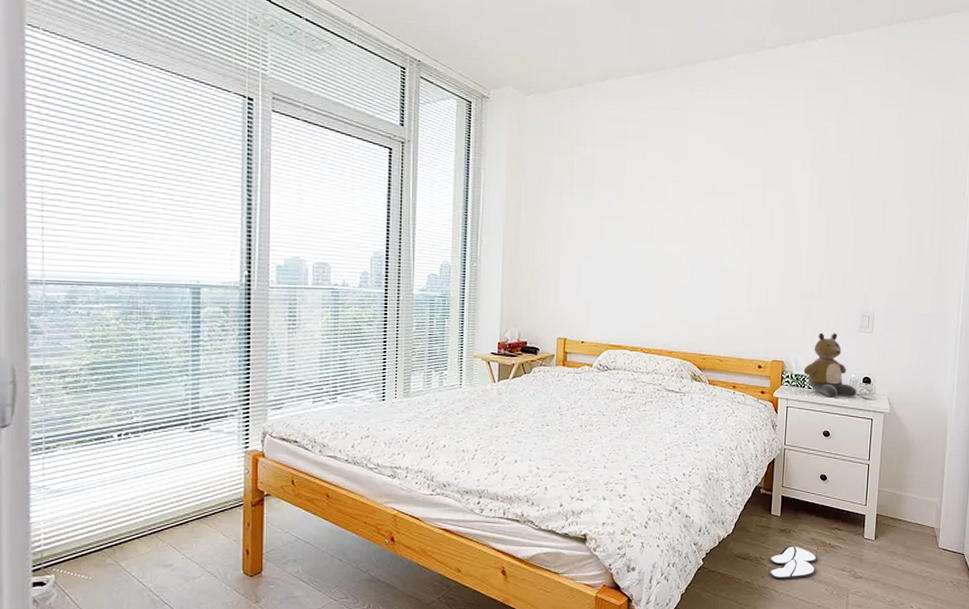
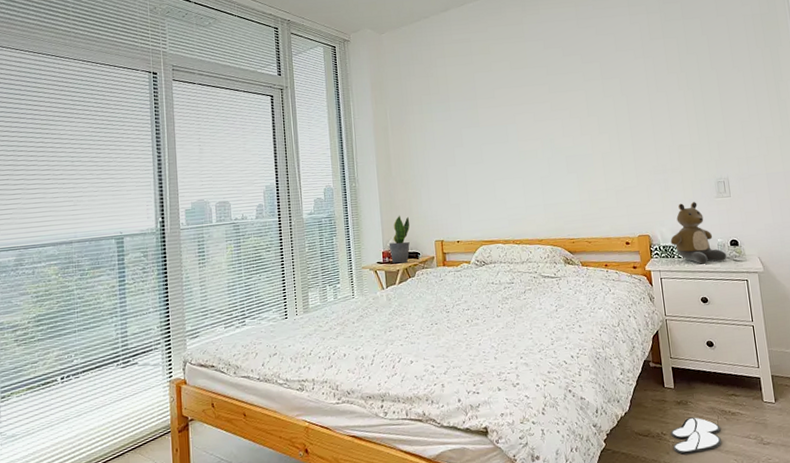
potted plant: none [506,305,533,357] -> present [388,215,410,264]

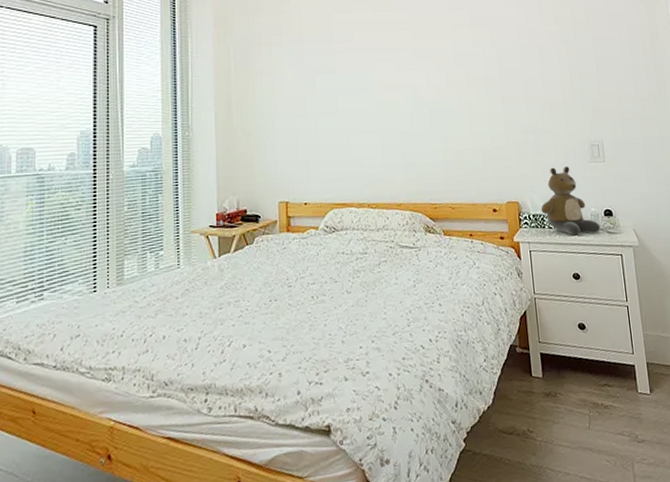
potted plant: present [388,215,410,264] -> none [224,170,251,228]
slippers: present [670,417,721,455] -> none [537,411,593,456]

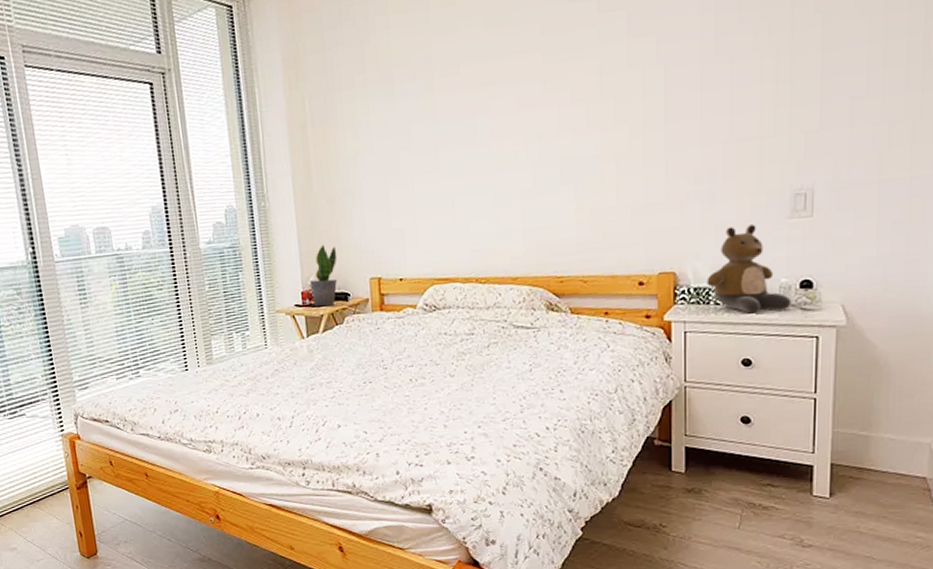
potted plant: none [224,170,251,228] -> present [309,244,337,307]

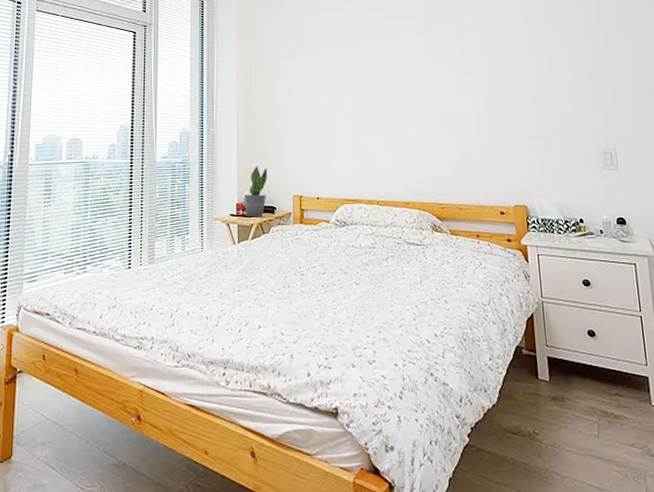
bear: present [706,224,792,314] -> none [549,173,613,242]

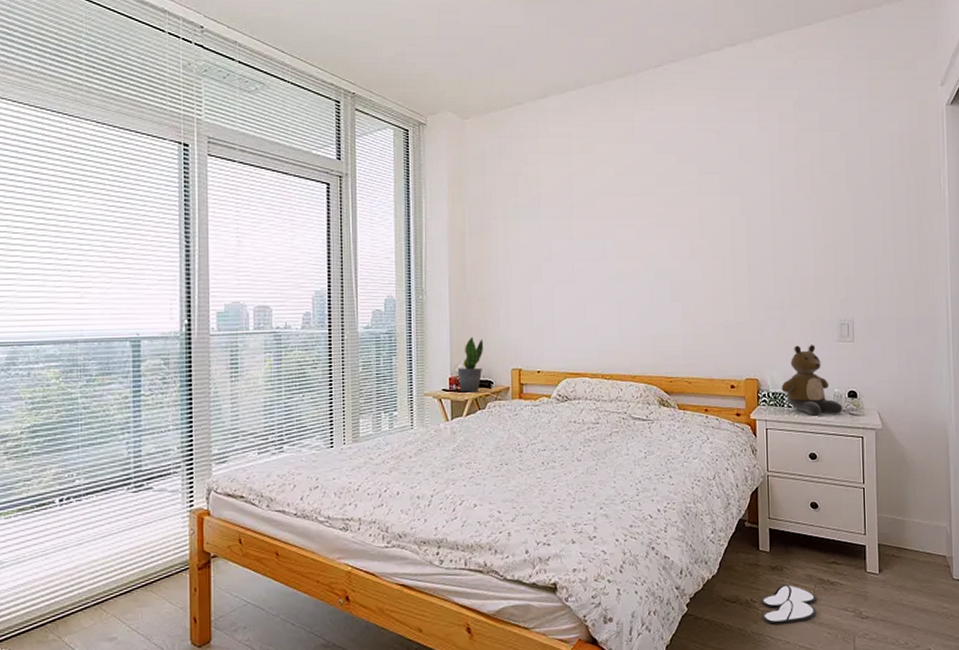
slippers: none [544,417,602,460] -> present [761,584,816,625]
bear: none [549,173,613,242] -> present [781,345,843,416]

